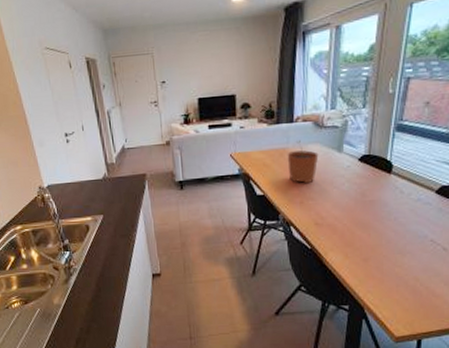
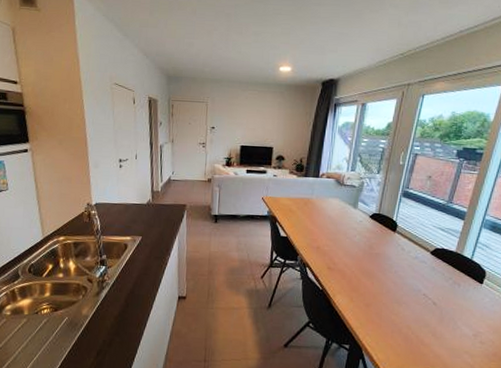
plant pot: present [287,139,319,184] -> none [310,193,337,232]

